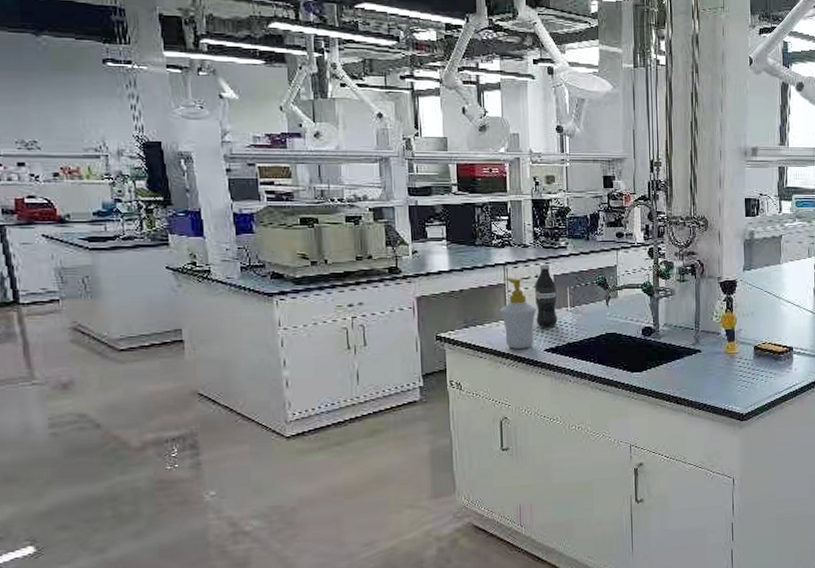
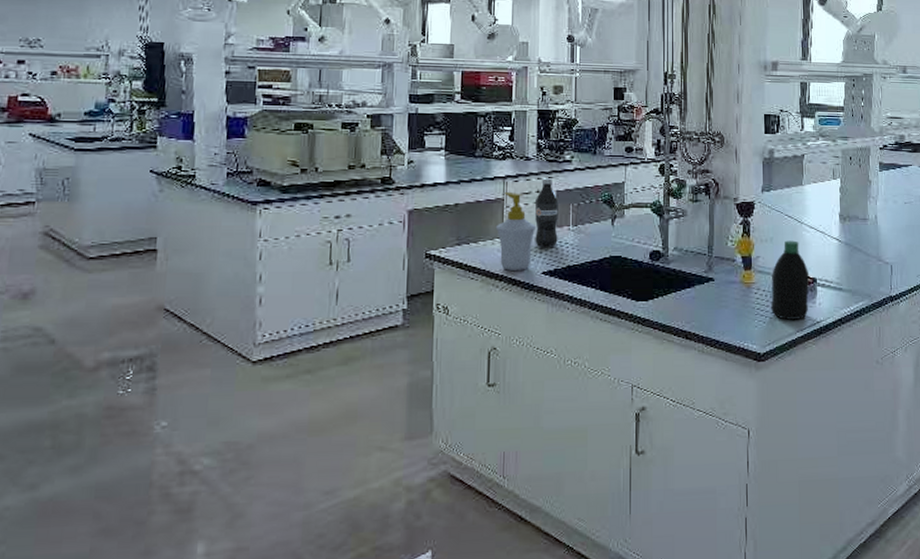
plastic bottle: none [752,314,787,384] -> present [771,240,810,320]

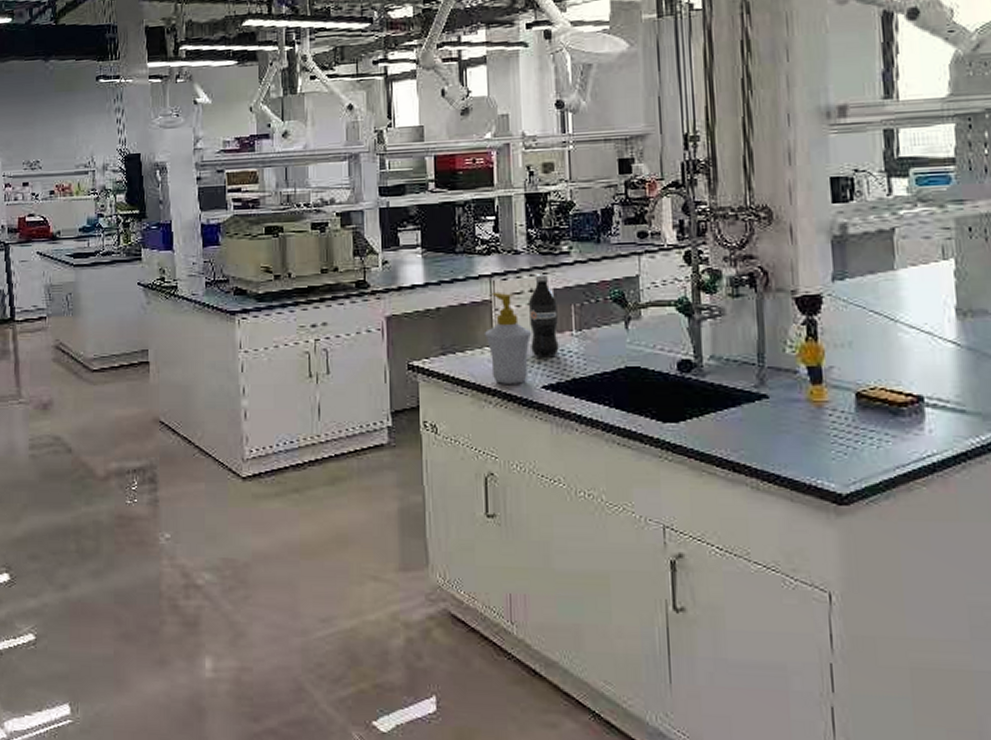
plastic bottle: present [771,240,810,320] -> none [853,345,913,451]

